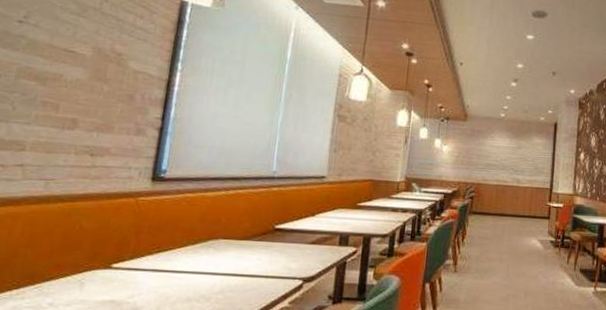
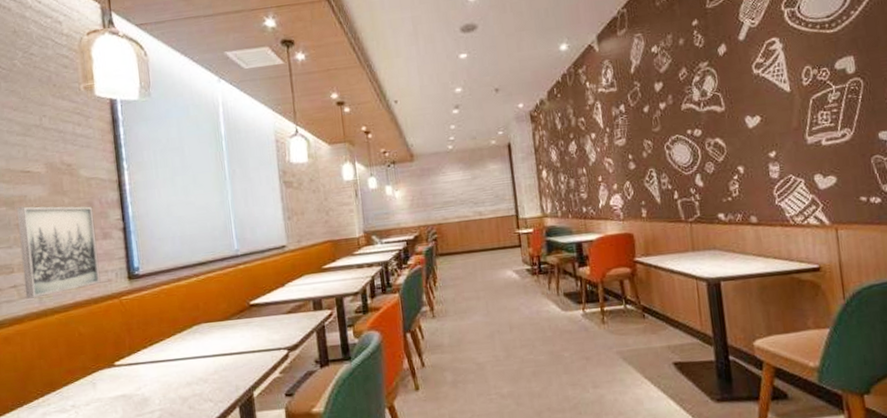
wall art: none [30,85,133,182] -> present [16,206,101,299]

